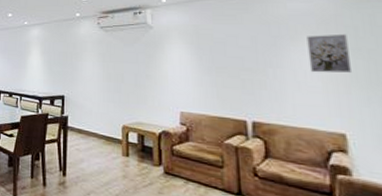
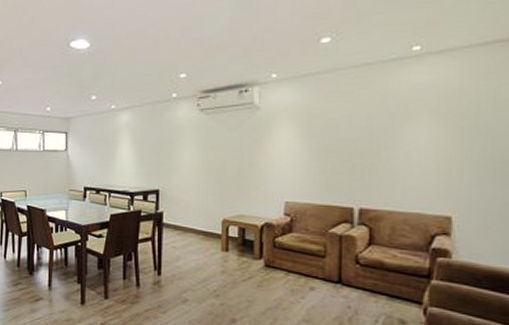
wall art: present [306,34,353,73] -> none [424,109,468,154]

